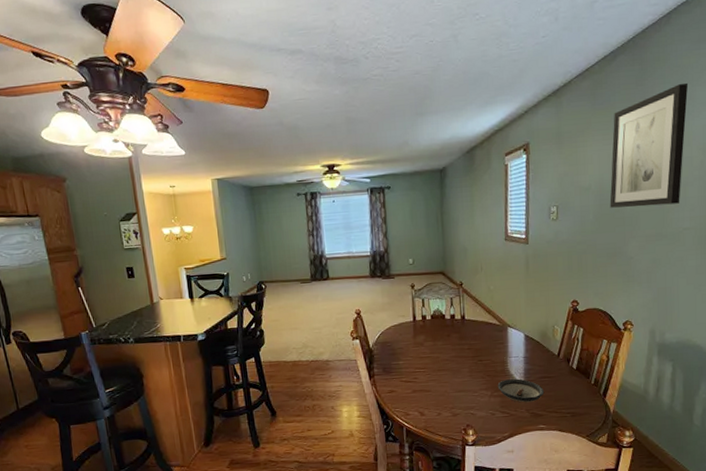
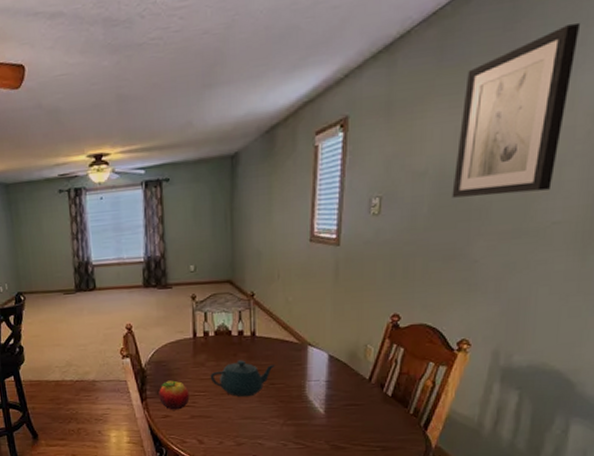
fruit: none [385,359,412,386] -> present [159,380,190,410]
teapot: none [428,340,482,373] -> present [210,360,275,397]
saucer: present [497,378,545,403] -> none [292,406,350,433]

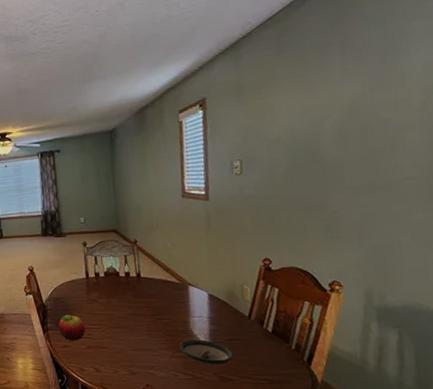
teapot: present [210,360,275,397] -> none [102,297,160,331]
saucer: none [292,406,350,433] -> present [179,340,235,366]
wall art: present [452,22,581,198] -> none [304,18,400,160]

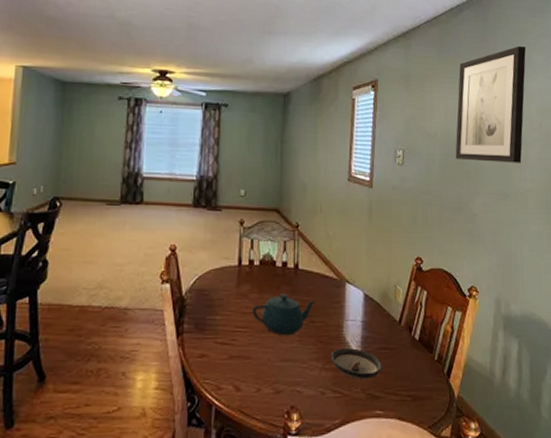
fruit: present [58,314,86,341] -> none [197,312,230,348]
teapot: none [102,297,160,331] -> present [252,293,315,336]
wall art: none [304,18,400,160] -> present [455,45,526,163]

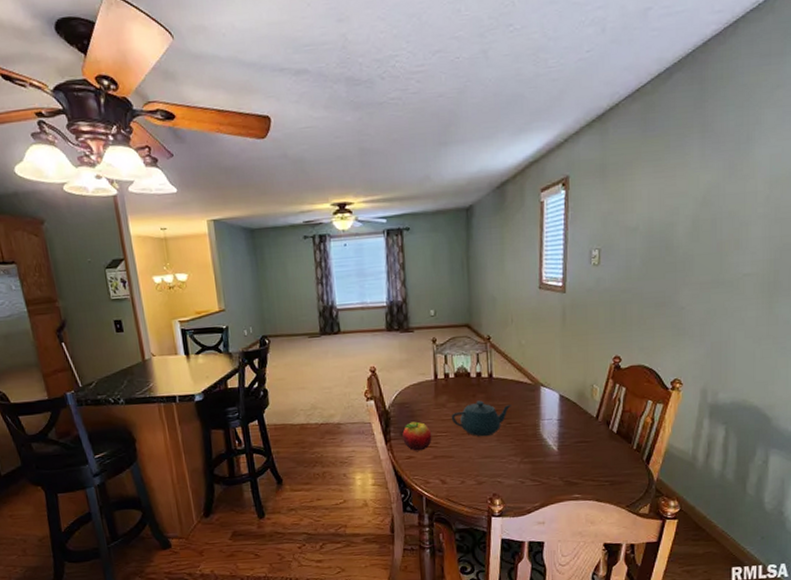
fruit: none [197,312,230,348] -> present [402,421,432,451]
saucer: present [330,348,383,380] -> none [528,443,581,470]
wall art: present [455,45,526,163] -> none [660,104,756,251]

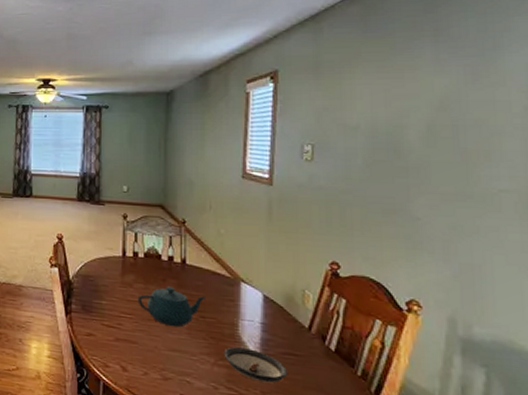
fruit: present [402,421,432,451] -> none [84,297,115,330]
saucer: none [528,443,581,470] -> present [224,346,288,384]

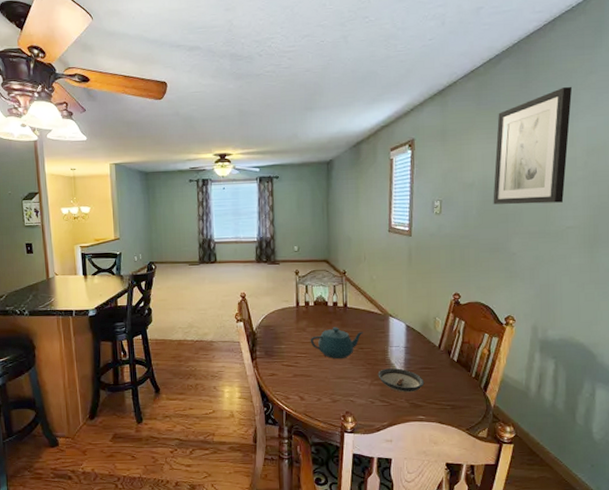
wall art: none [386,11,502,158] -> present [493,86,573,205]

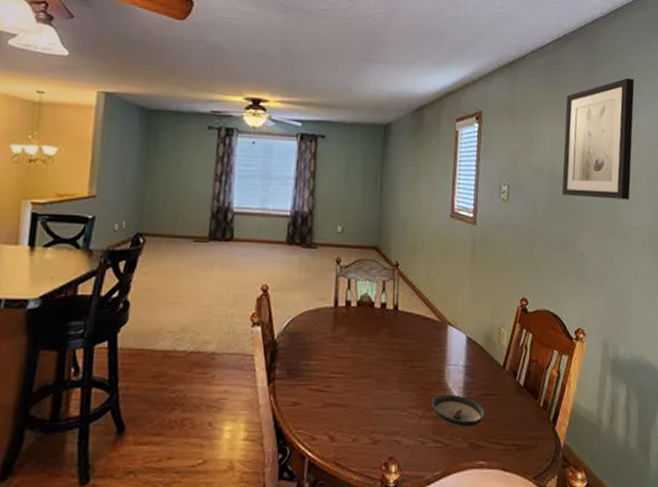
teapot: present [310,327,363,359] -> none [348,337,416,382]

